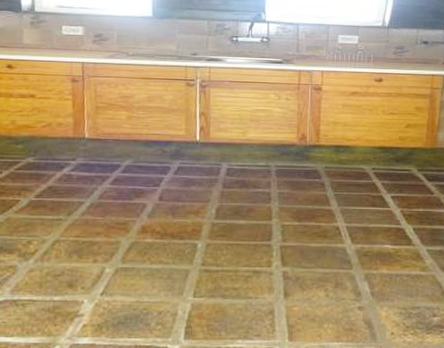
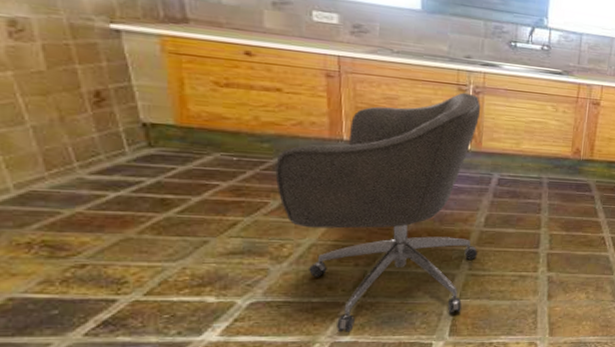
chair: none [26,87,211,334] -> present [275,92,481,332]

